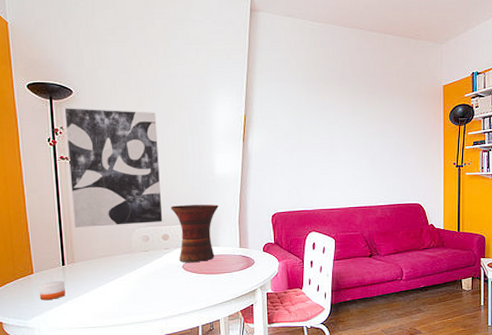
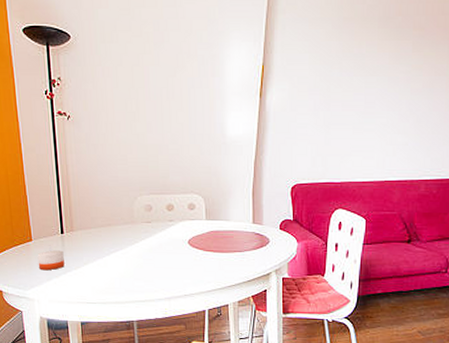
wall art: present [64,108,163,227] -> none [62,55,168,193]
vase: present [171,204,219,262] -> none [176,170,230,237]

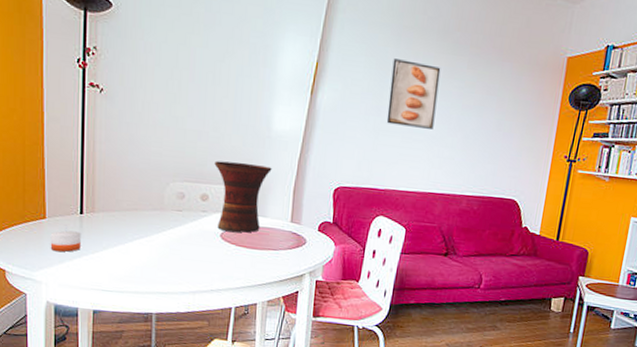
vase: none [176,170,230,237] -> present [214,160,272,233]
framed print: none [336,52,386,117] -> present [386,58,441,129]

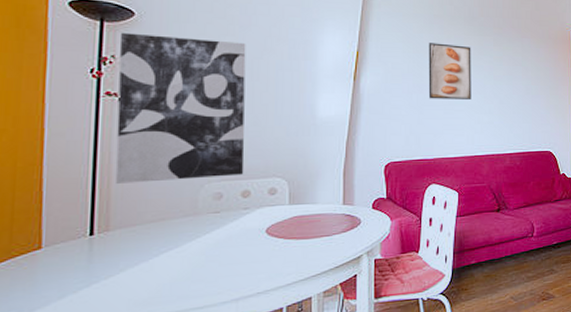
candle: present [50,230,81,252] -> none [46,256,90,286]
wall art: none [98,24,210,179] -> present [115,32,246,184]
vase: present [214,160,272,233] -> none [256,152,319,225]

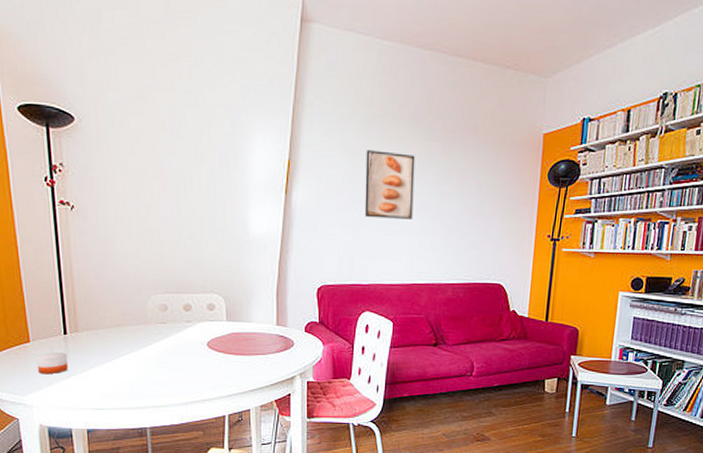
candle: none [46,256,90,286] -> present [36,352,68,375]
wall art: present [115,32,246,184] -> none [64,139,185,290]

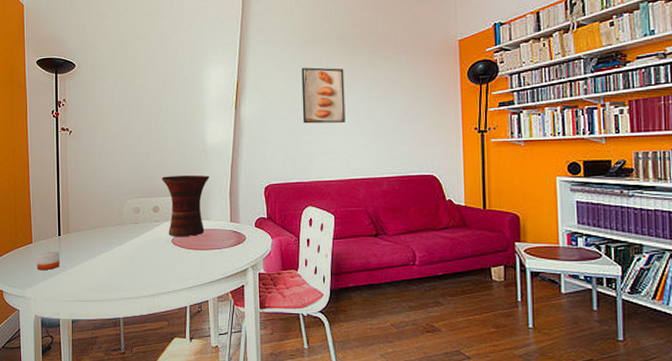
vase: none [194,269,253,340] -> present [162,175,209,236]

